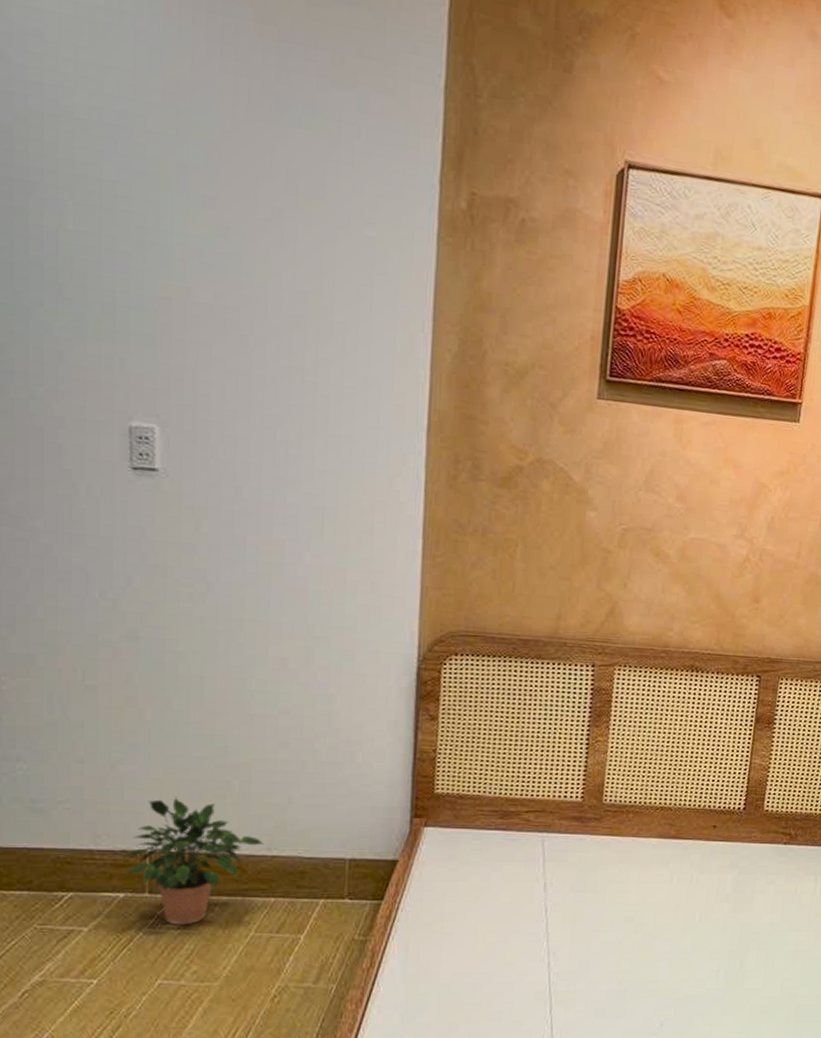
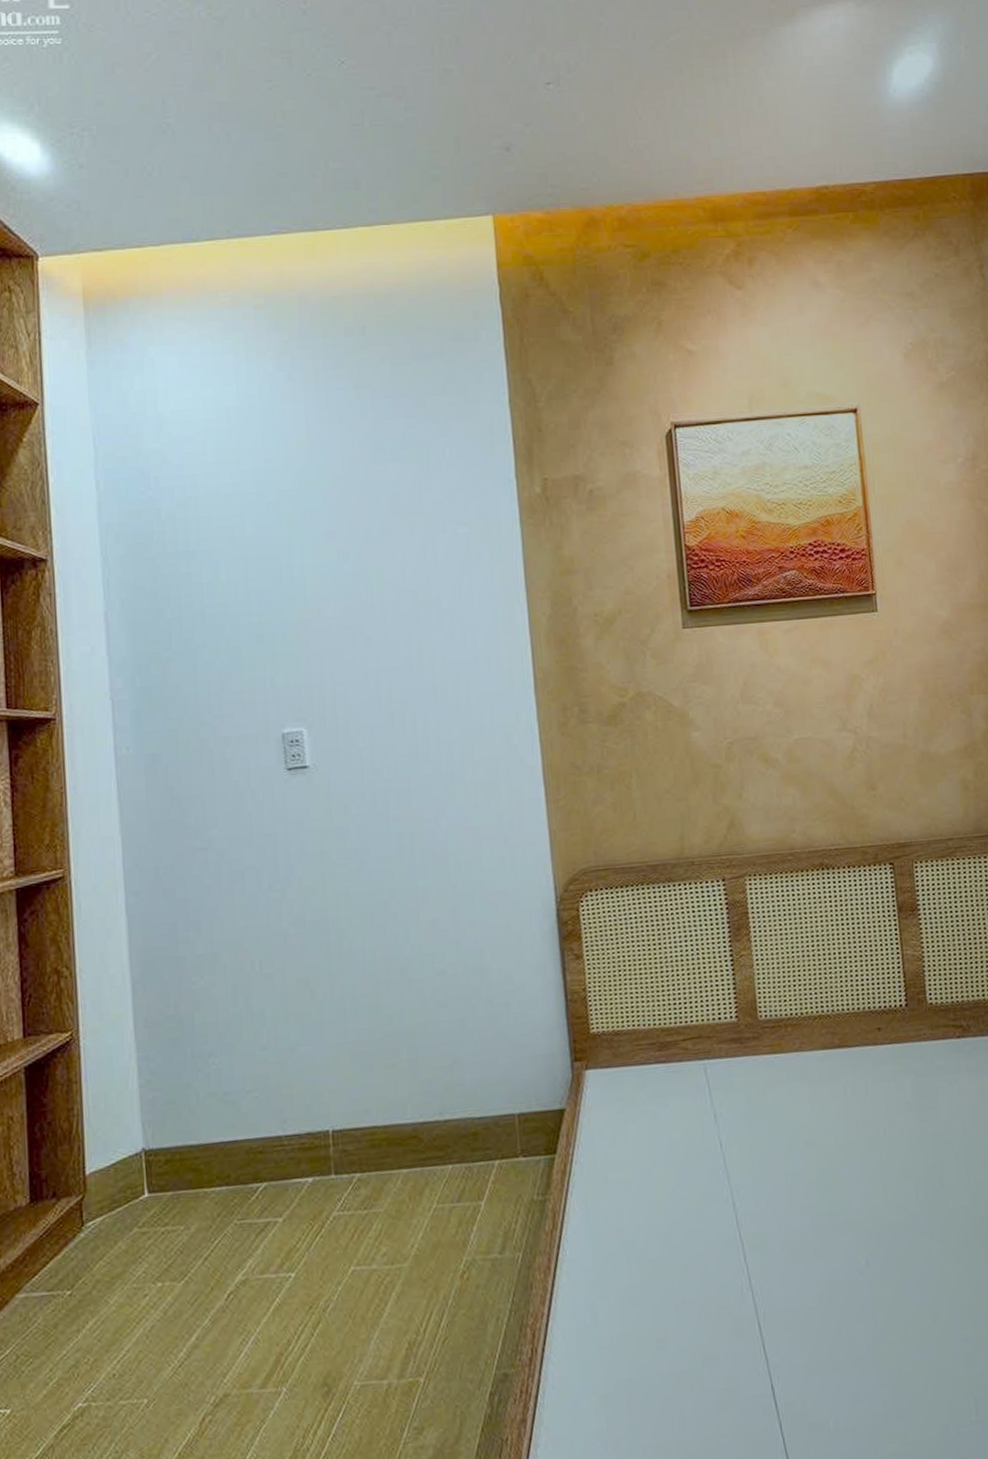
potted plant: present [116,797,265,925] -> none [303,1072,436,1206]

